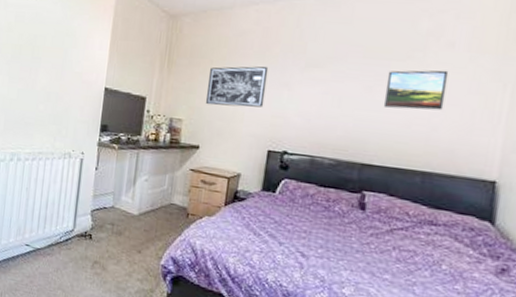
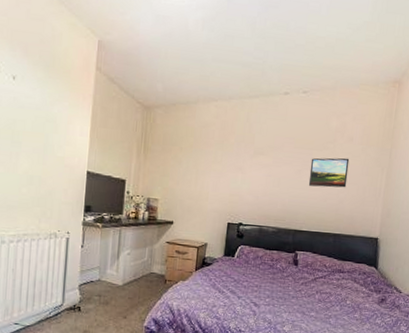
wall art: present [205,66,269,107] -> none [177,153,227,188]

